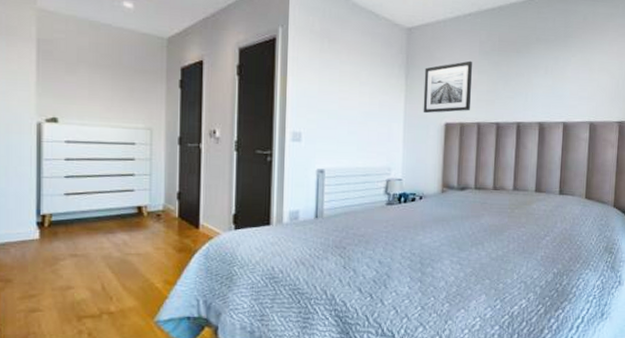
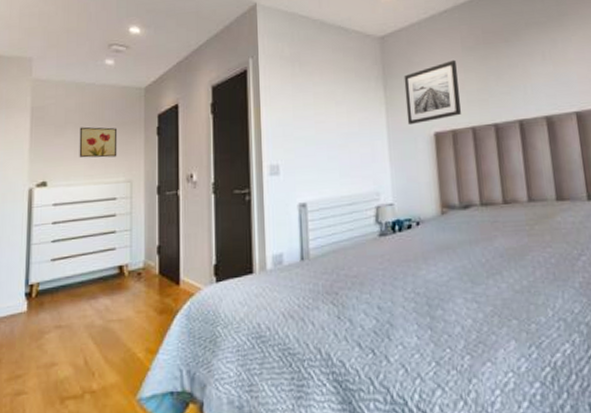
wall art: none [94,68,137,103] -> present [79,126,118,158]

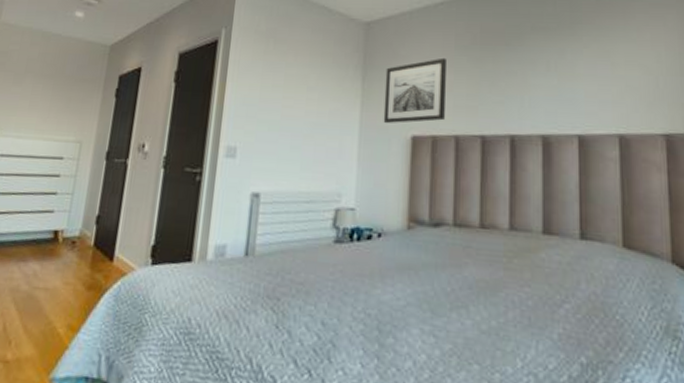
wall art: present [79,126,118,158] -> none [33,78,76,114]

